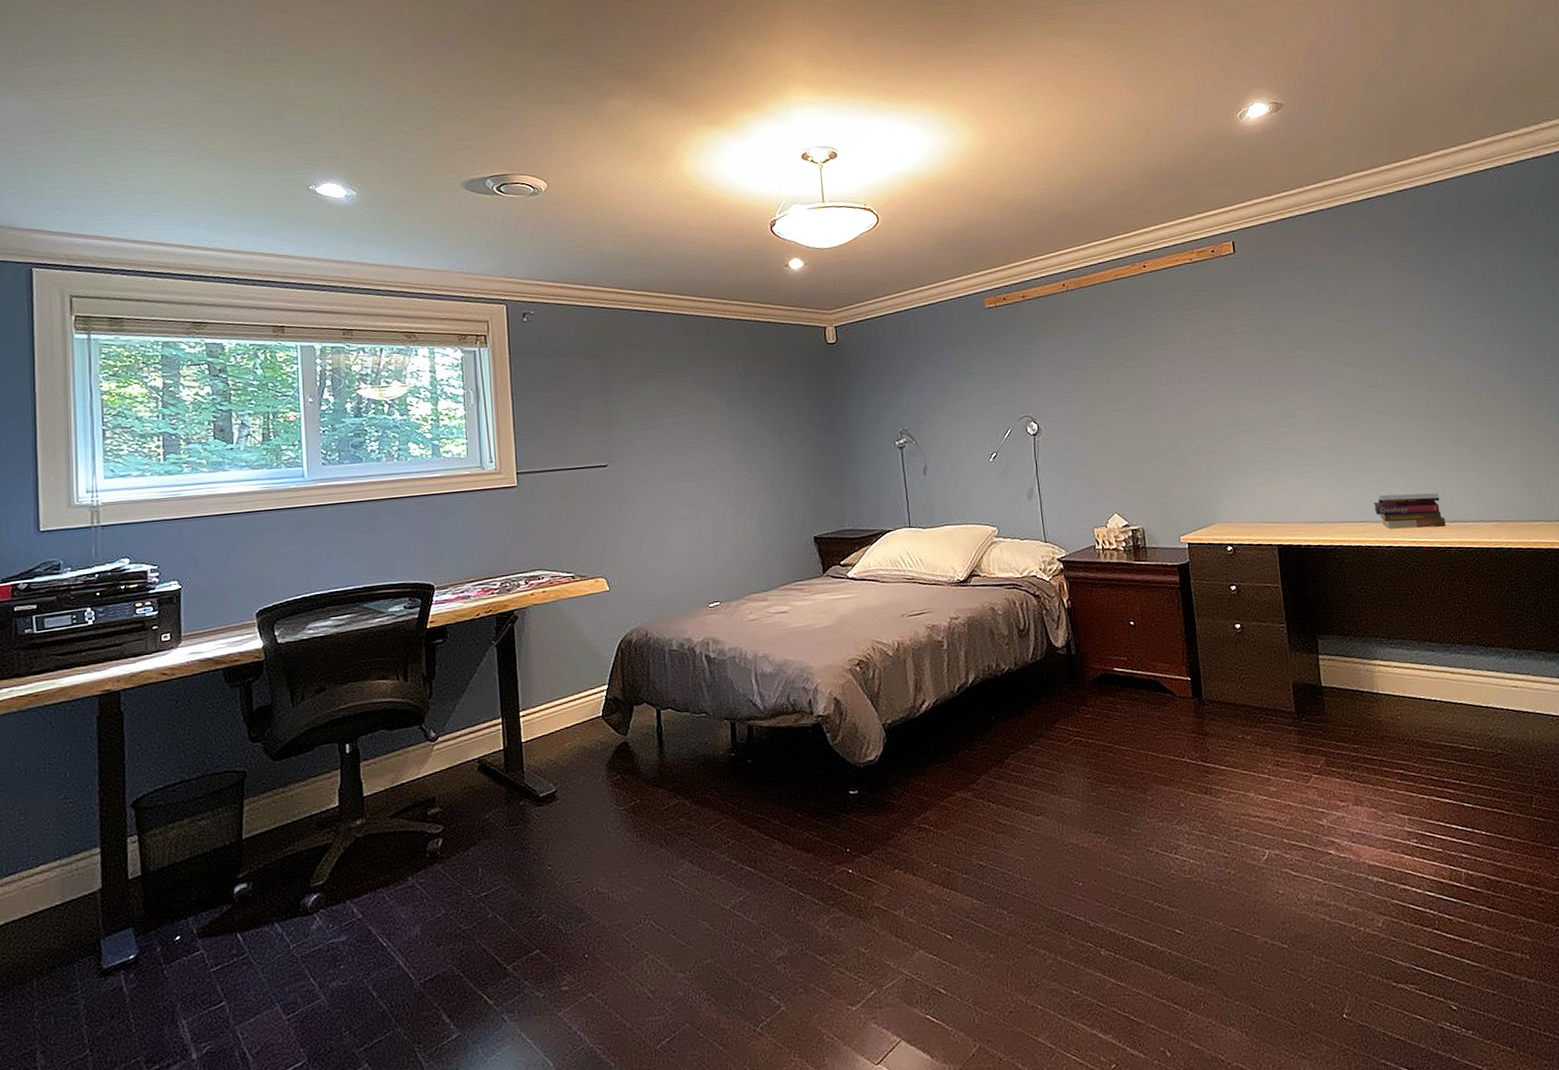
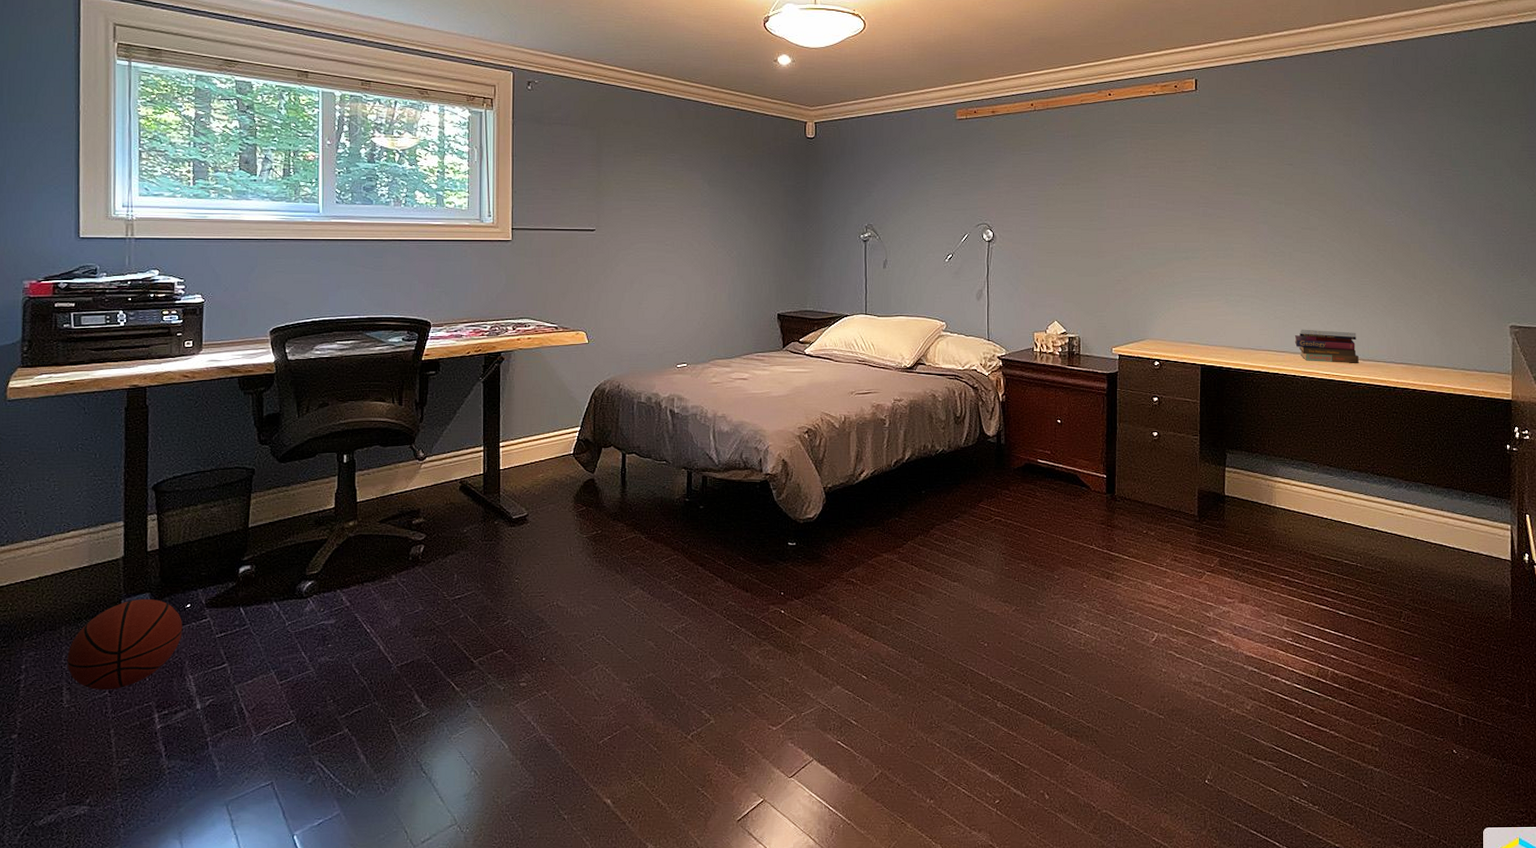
basketball: none [40,934,172,1050] -> present [67,598,182,690]

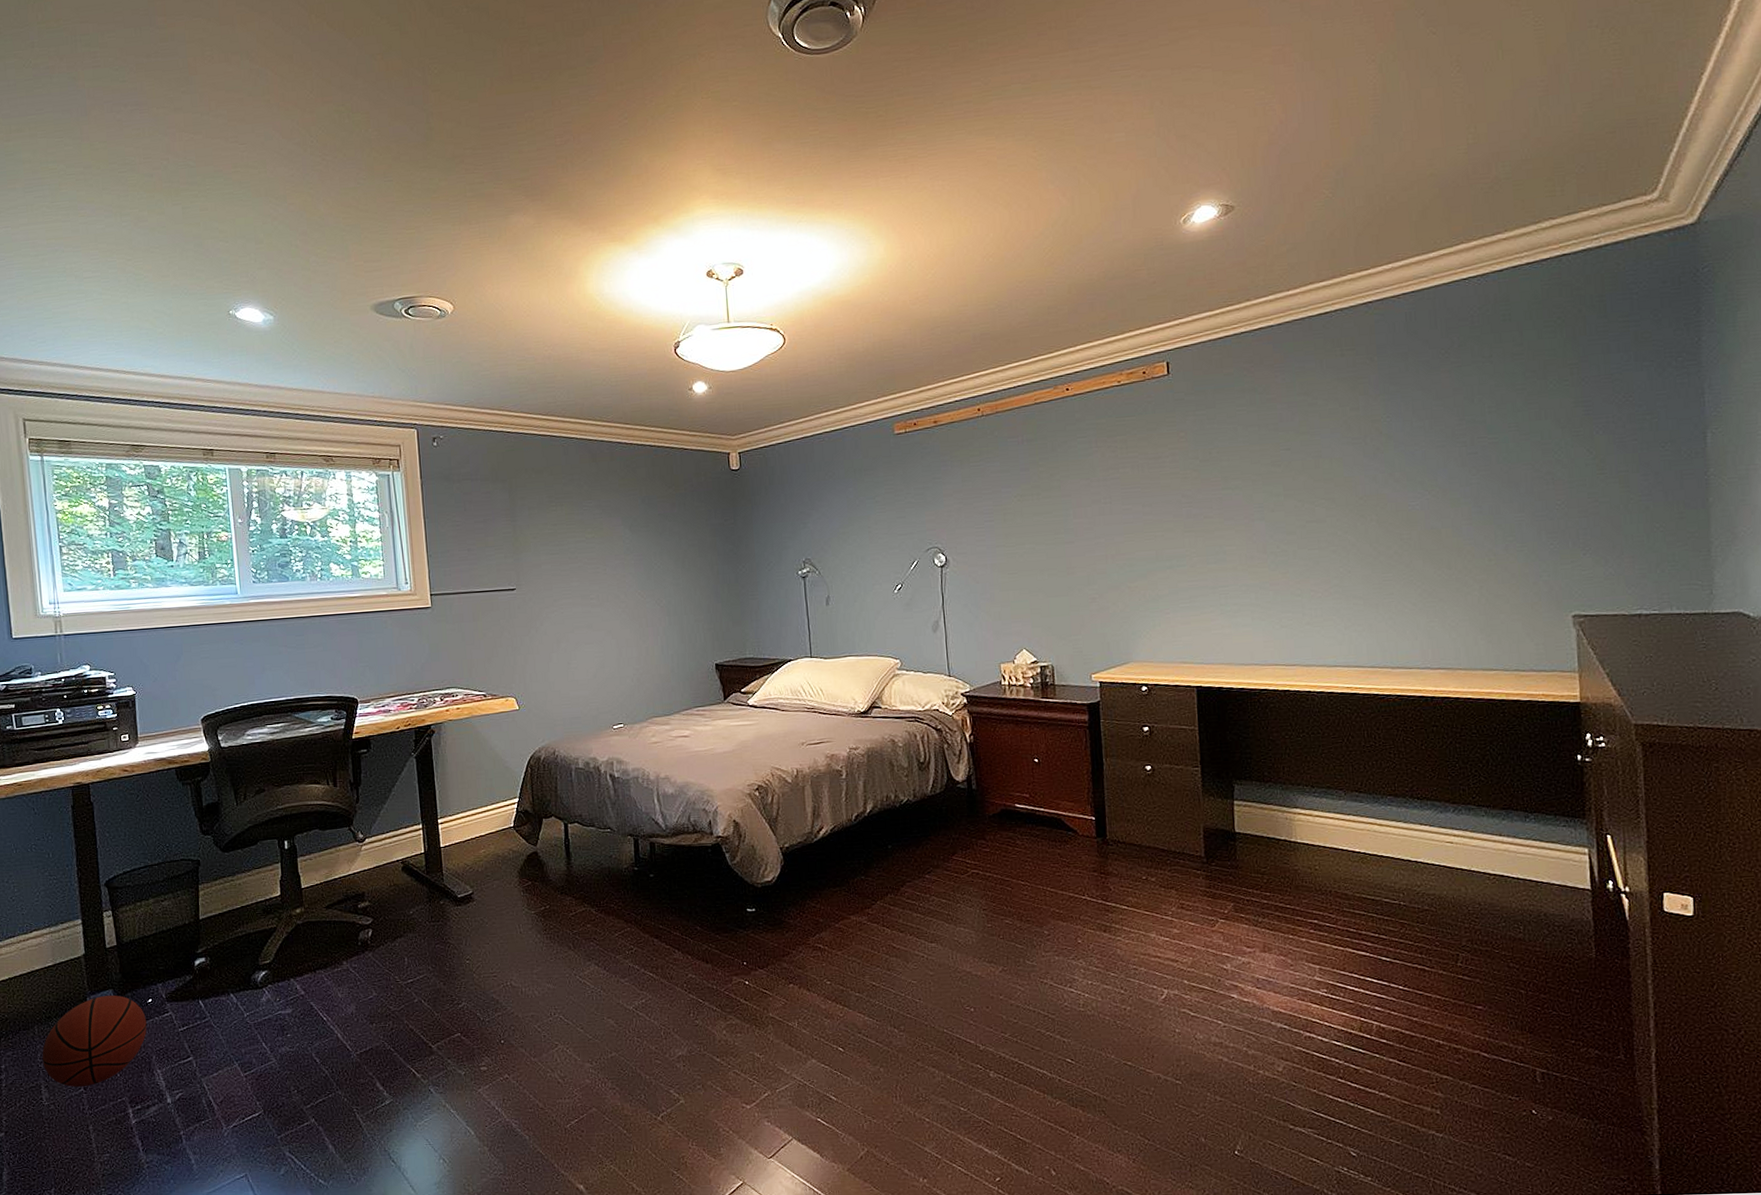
books: present [1294,329,1359,364] -> none [1306,636,1386,675]

